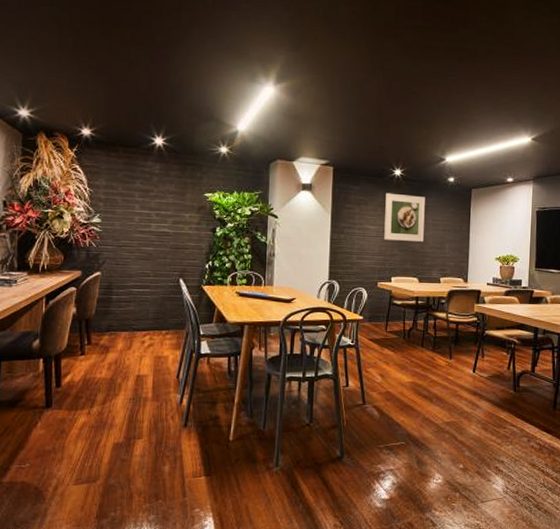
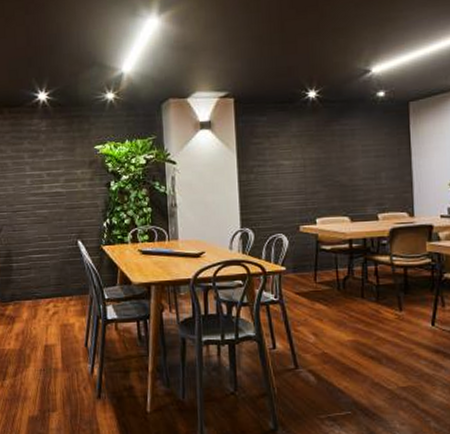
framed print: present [384,193,425,243] -> none [300,119,352,176]

